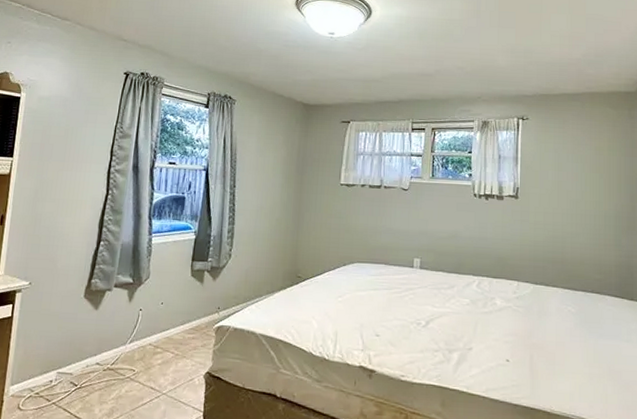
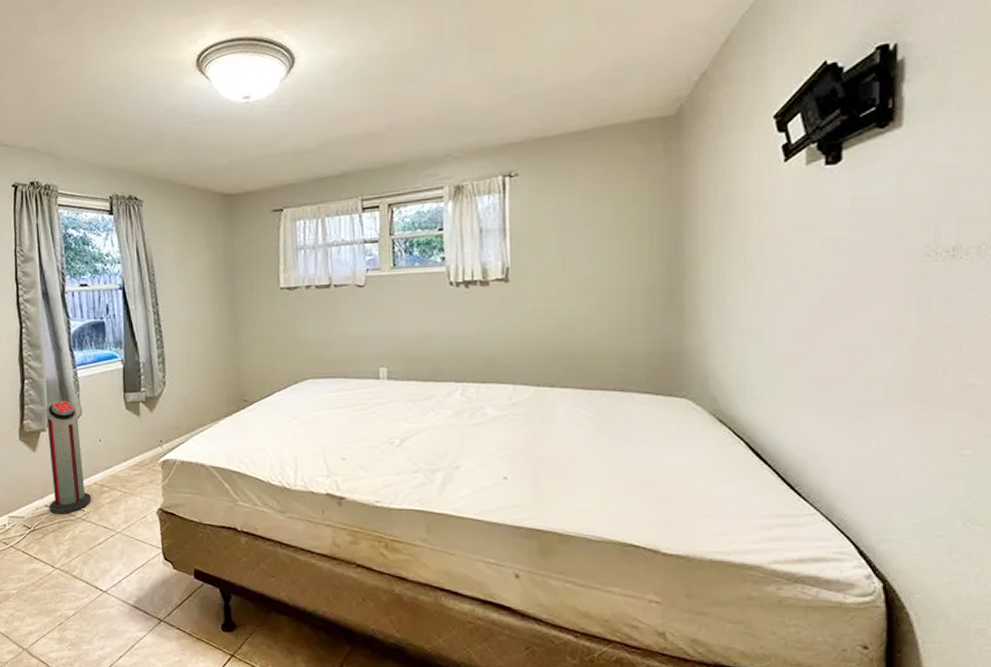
air purifier: none [99,263,145,373] -> present [45,400,91,514]

